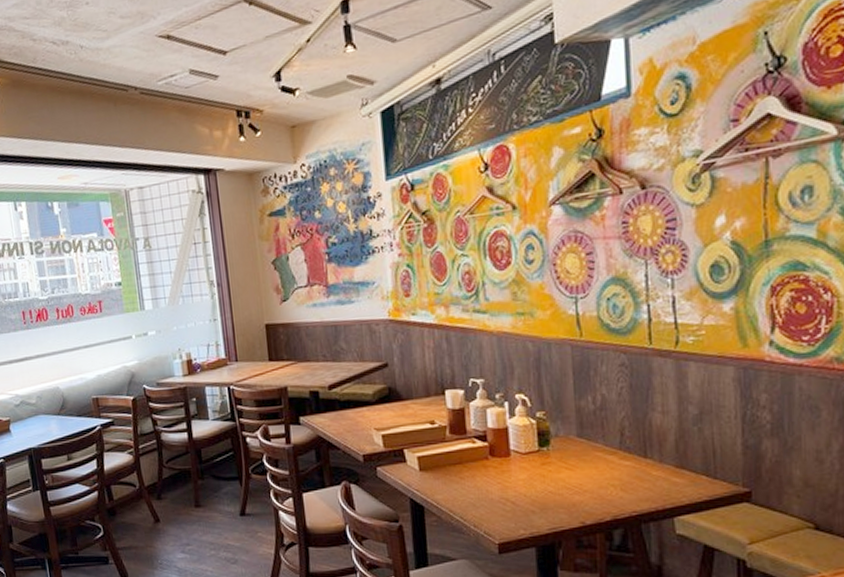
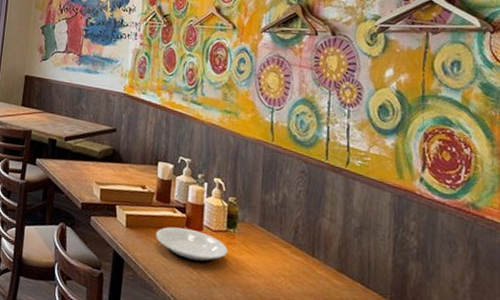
plate: none [456,457,543,493] -> present [156,226,228,264]

